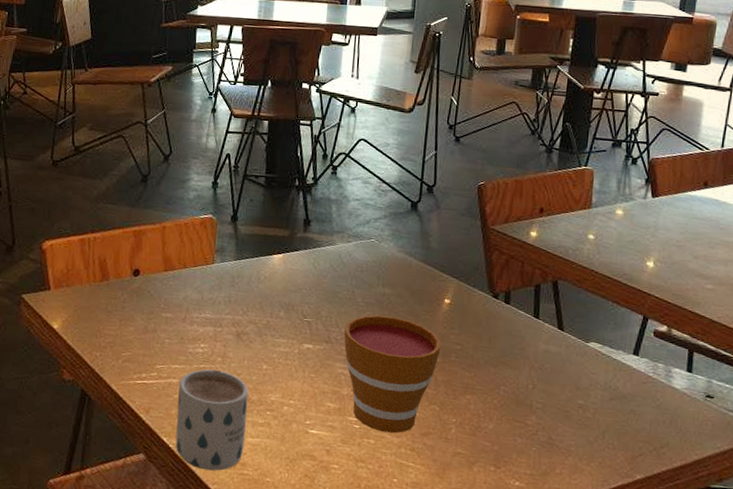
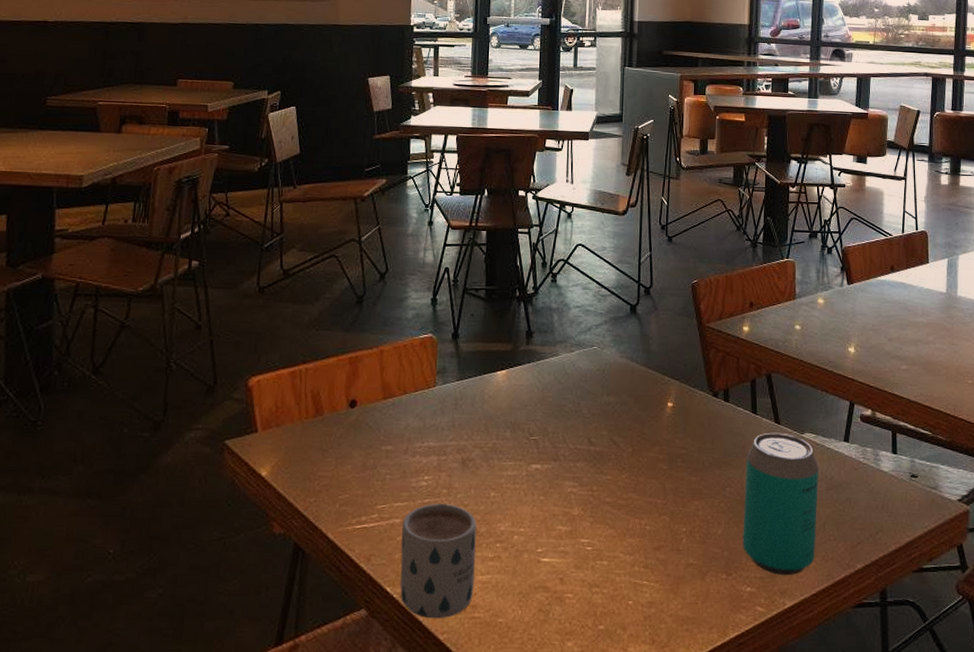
cup: present [344,315,441,434] -> none [572,425,667,551]
beverage can: none [514,338,603,477] -> present [742,432,819,575]

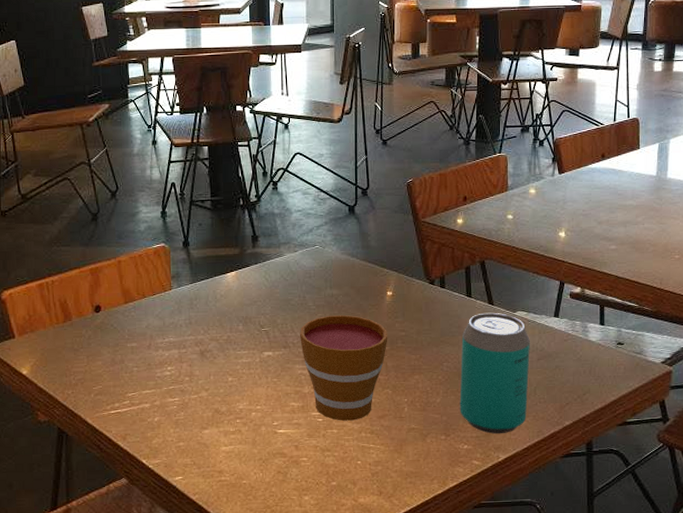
mug: present [400,504,477,619] -> none [151,389,219,483]
cup: none [572,425,667,551] -> present [300,314,388,421]

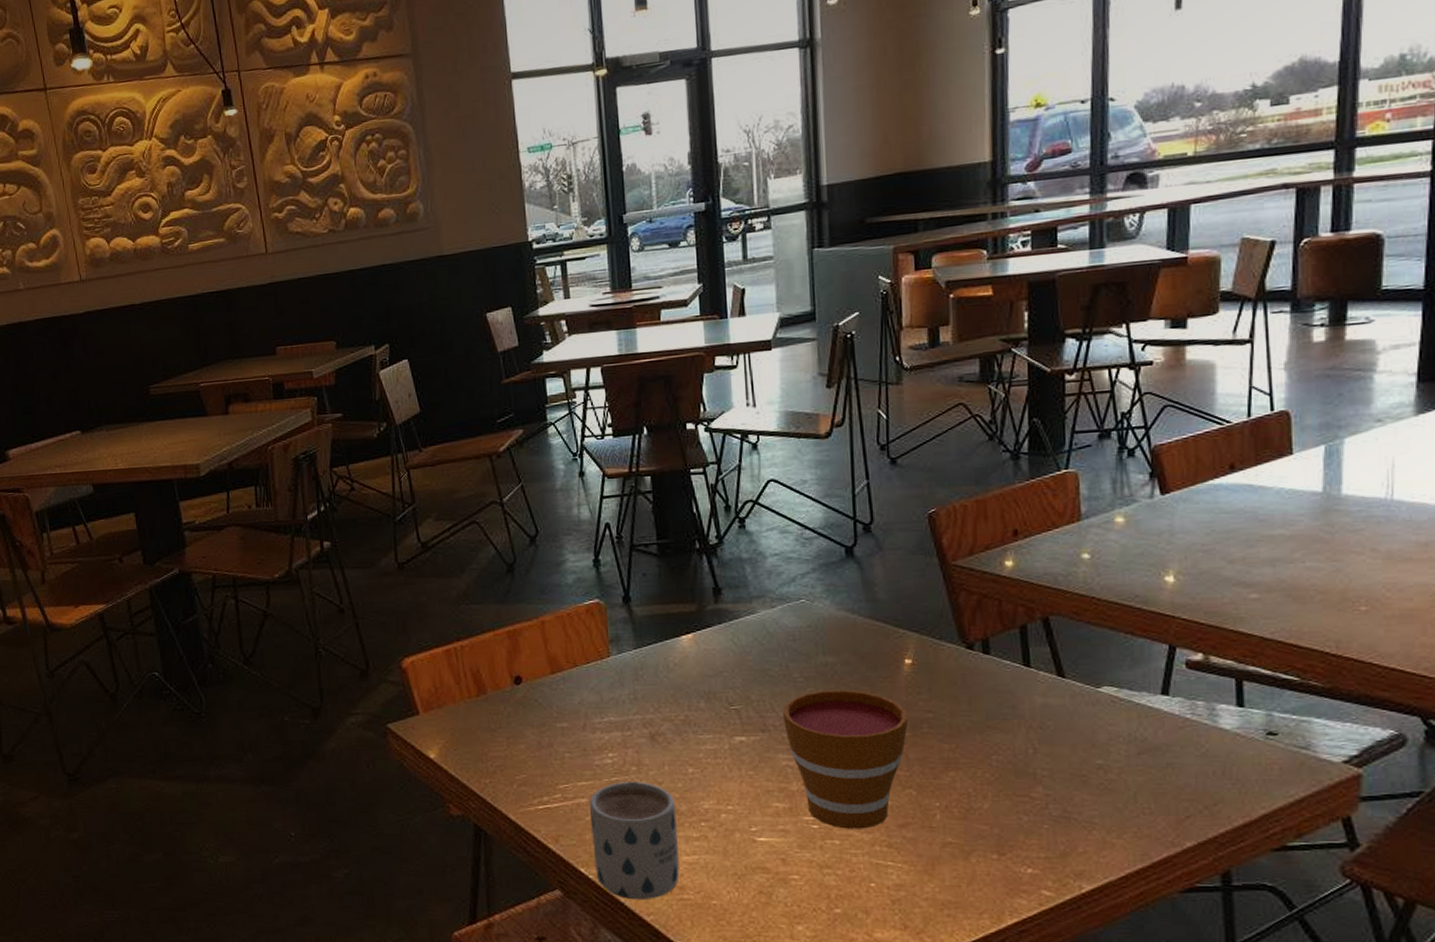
mug: none [151,389,219,483] -> present [589,782,680,900]
beverage can: present [459,312,530,434] -> none [1018,688,1125,855]

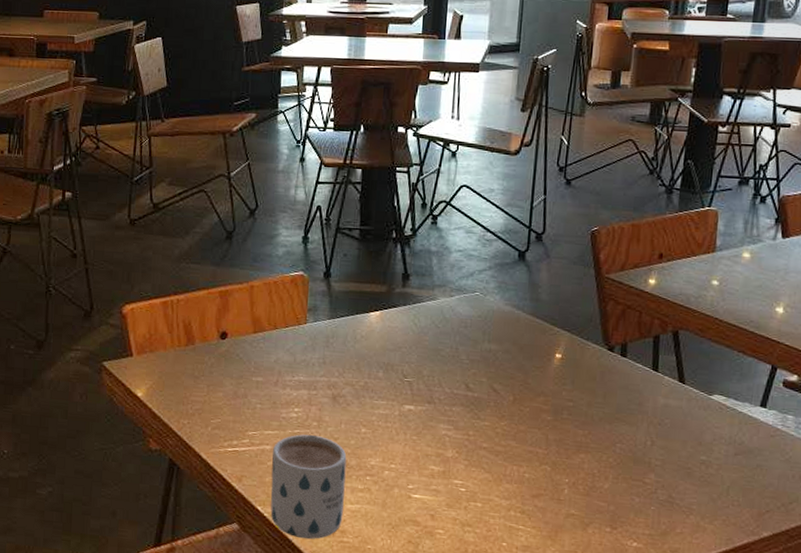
cup: present [783,689,909,829] -> none [448,373,553,496]

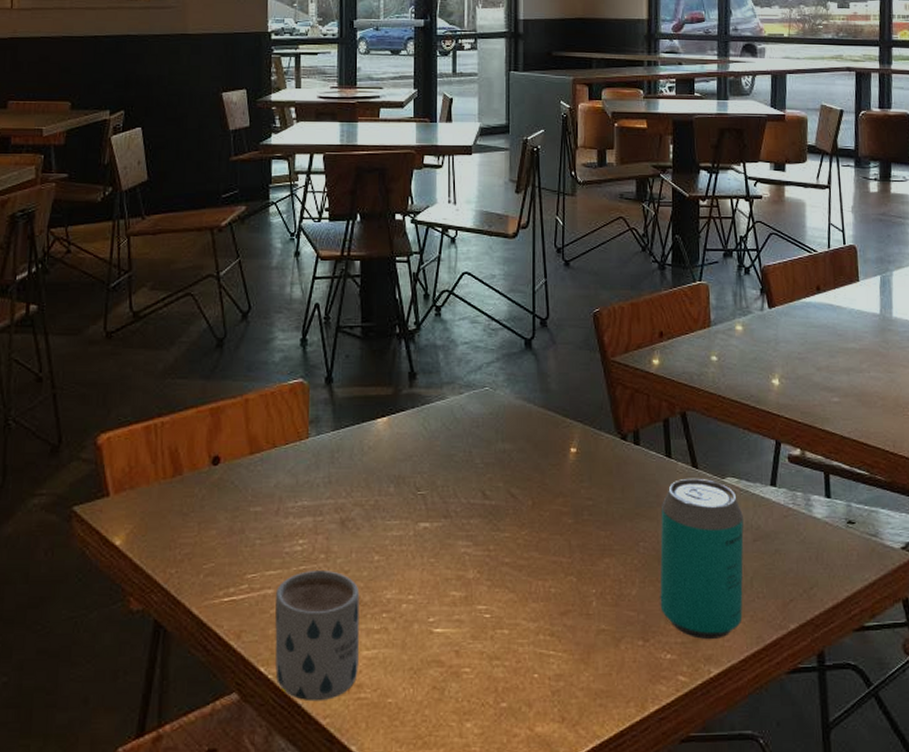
beverage can: none [631,391,727,536] -> present [660,478,744,639]

